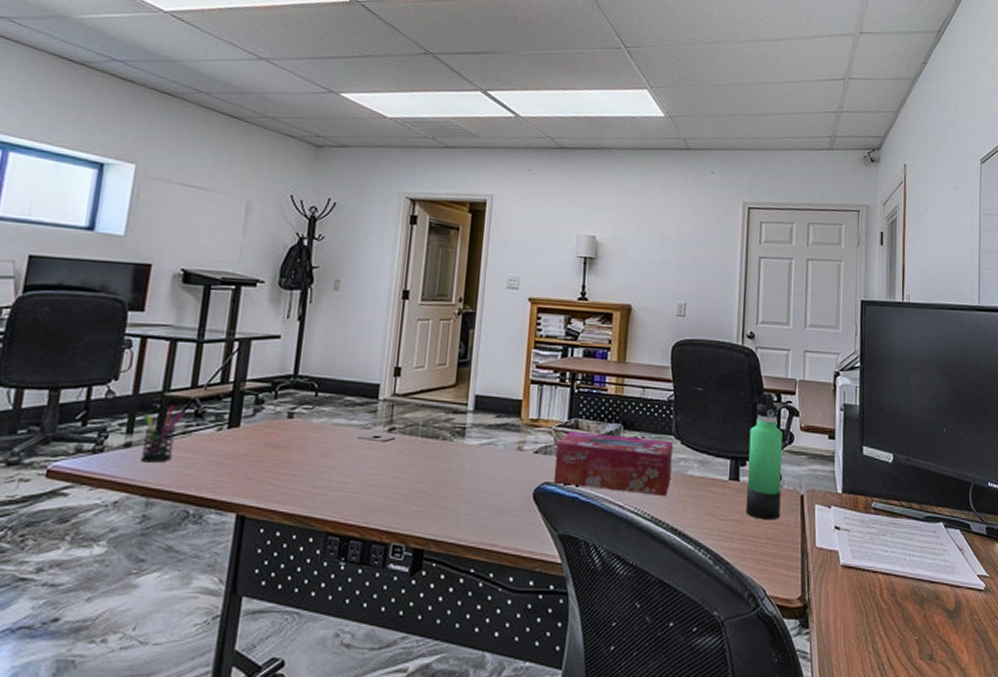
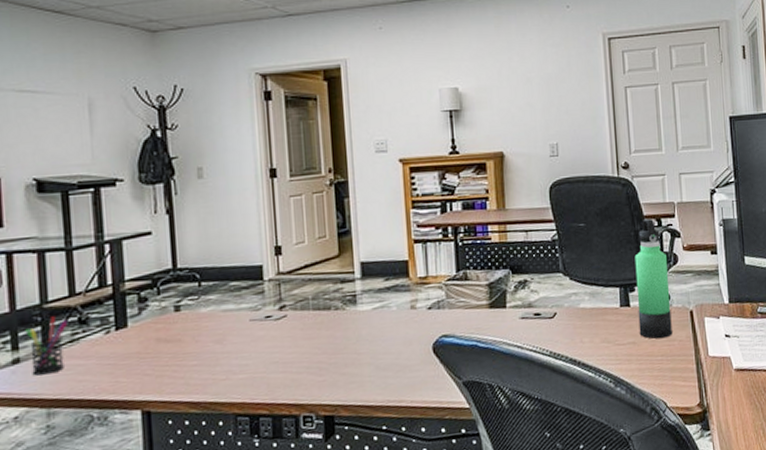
tissue box: present [553,431,673,497] -> none [448,278,564,335]

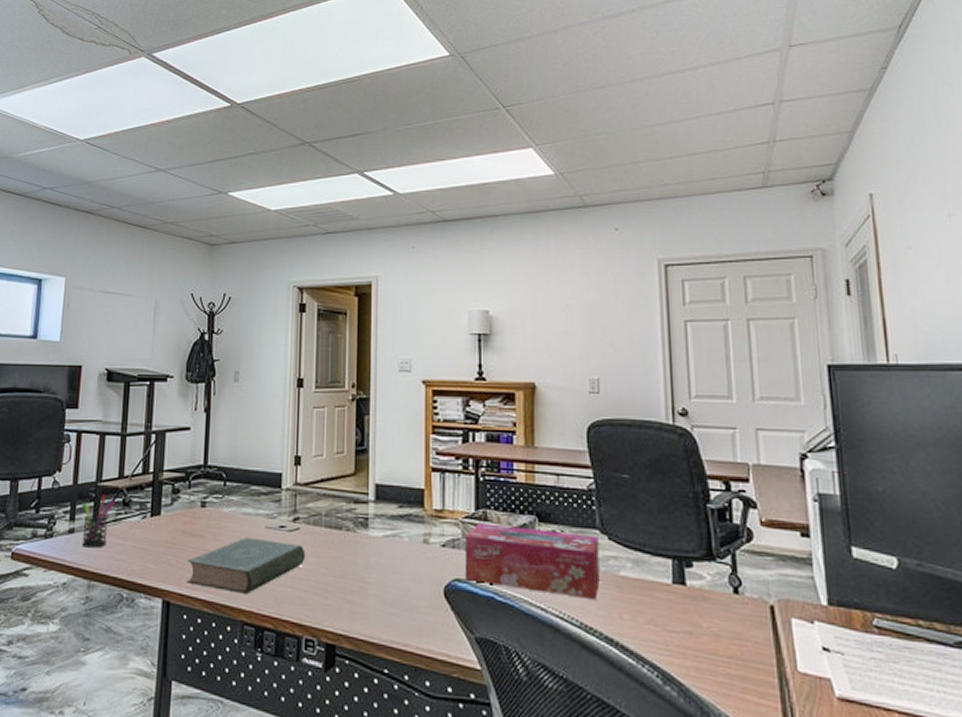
book: none [165,330,296,390] -> present [186,537,306,594]
tissue box: none [448,278,564,335] -> present [464,523,600,601]
thermos bottle: present [634,218,672,339] -> none [693,478,744,635]

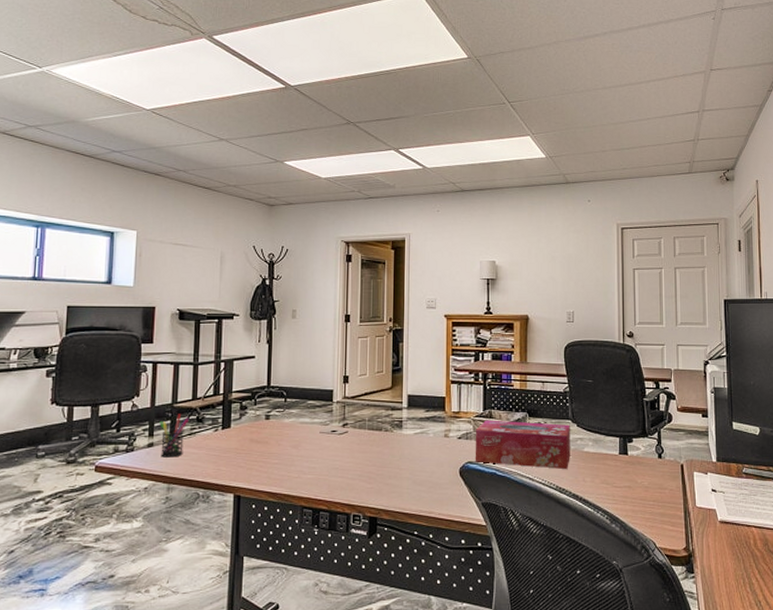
book: present [186,537,306,594] -> none [254,441,353,485]

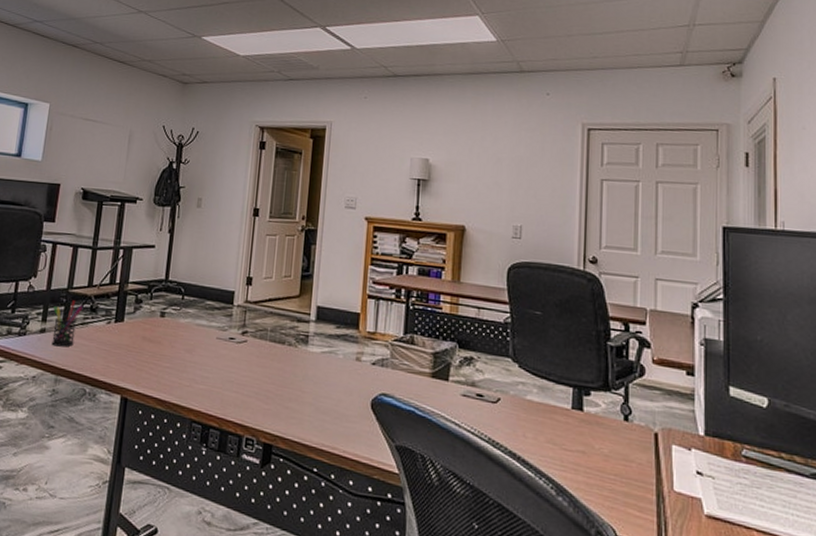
tissue box: present [475,420,570,470] -> none [390,346,510,420]

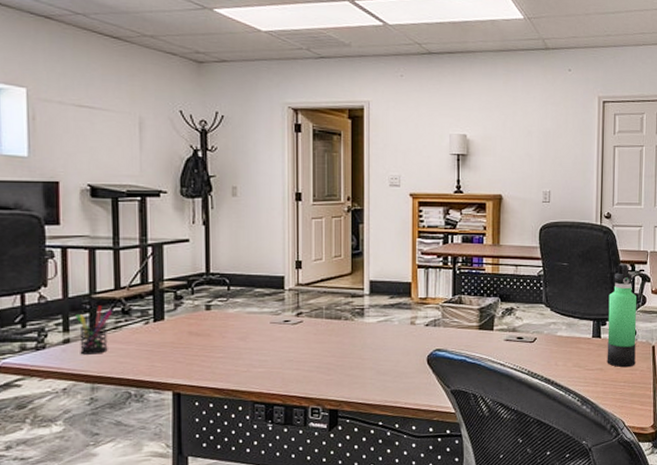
thermos bottle: none [591,319,632,456] -> present [607,263,637,368]

